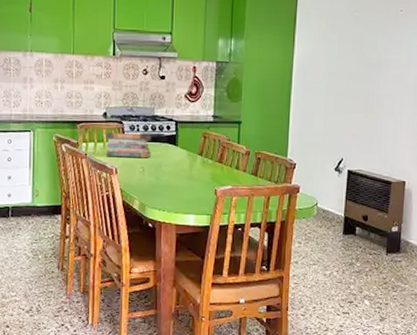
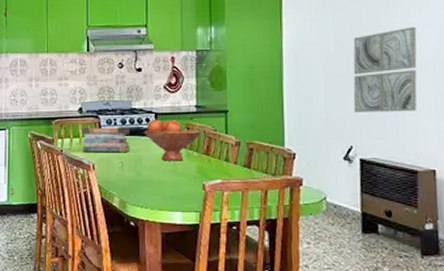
fruit bowl: none [165,127,217,168] -> present [144,119,202,161]
wall art: none [347,52,405,130] -> present [353,26,417,113]

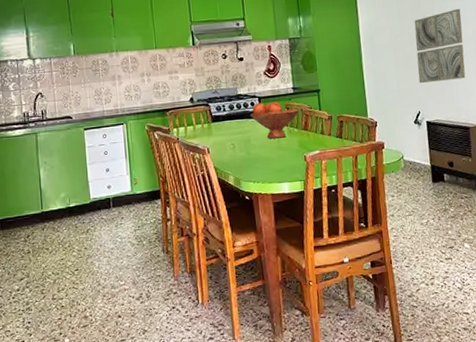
book stack: present [82,127,131,153] -> none [195,112,240,138]

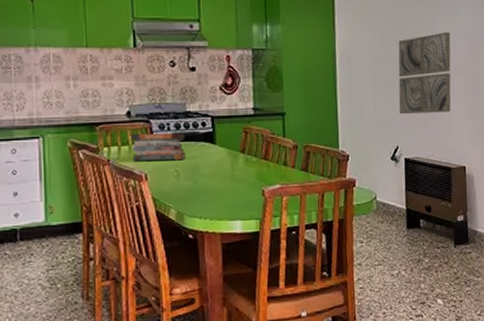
book stack: none [195,112,240,138] -> present [131,132,187,161]
fruit bowl: present [250,102,299,139] -> none [200,123,260,168]

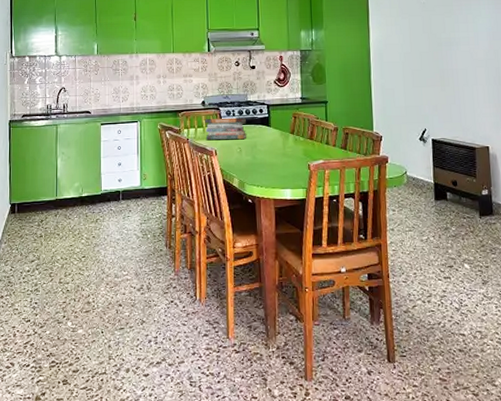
wall art: present [398,31,451,115] -> none [425,30,474,102]

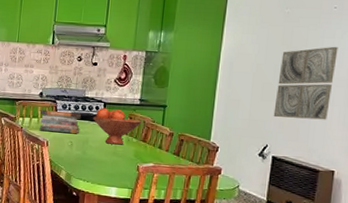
fruit bowl: none [258,110,306,146] -> present [93,107,142,145]
wall art: none [425,30,474,102] -> present [273,46,338,120]

